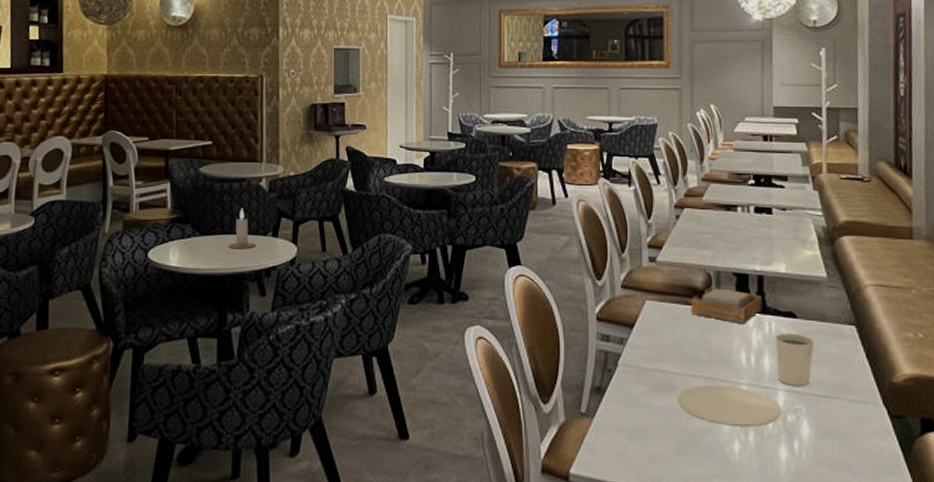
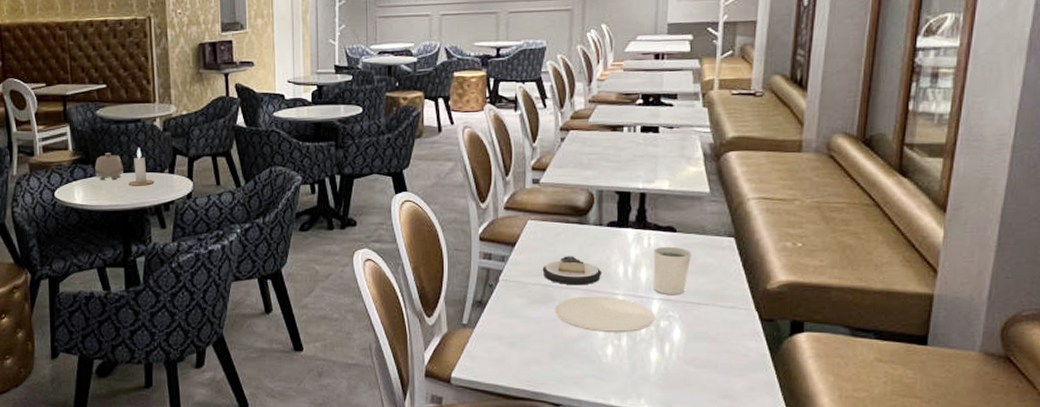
sugar bowl: none [192,212,225,242] -> present [94,153,125,181]
cake slice: none [662,340,725,373] -> present [542,256,603,286]
napkin holder: present [690,286,762,325] -> none [571,205,643,240]

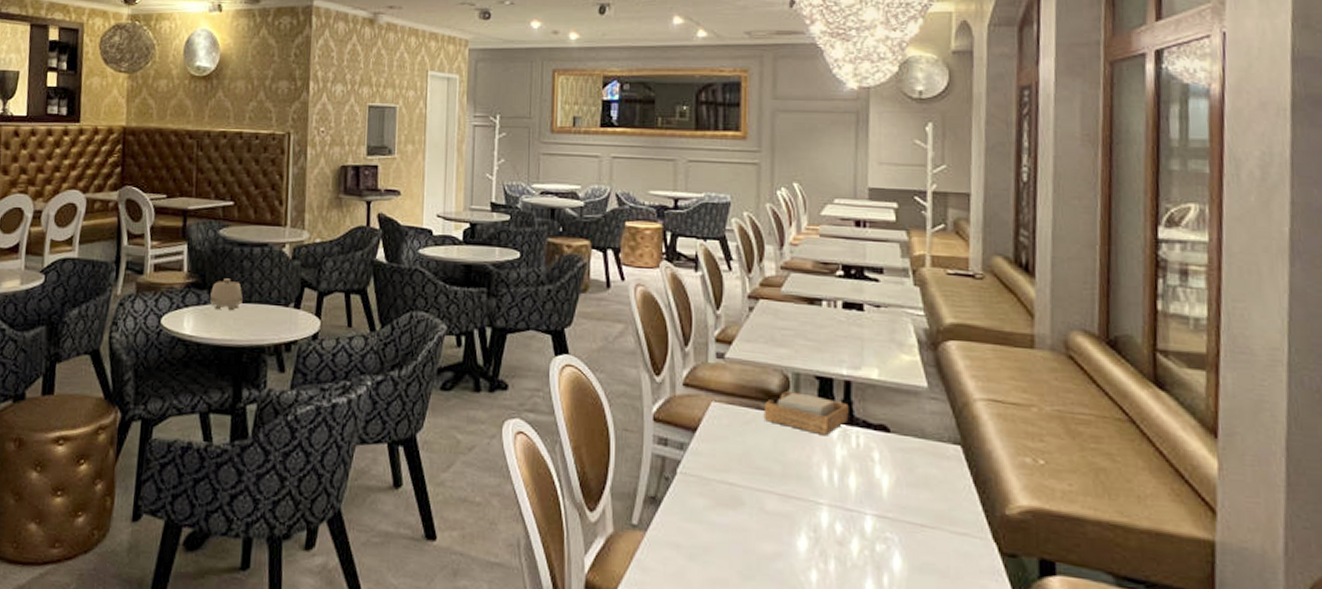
candle: present [129,147,155,186] -> none [247,275,277,320]
cake slice: present [542,256,603,286] -> none [729,450,802,489]
plate: present [554,296,656,333] -> none [744,502,870,555]
napkin holder: none [571,205,643,240] -> present [763,390,849,436]
cup: present [653,246,692,294] -> none [863,448,910,512]

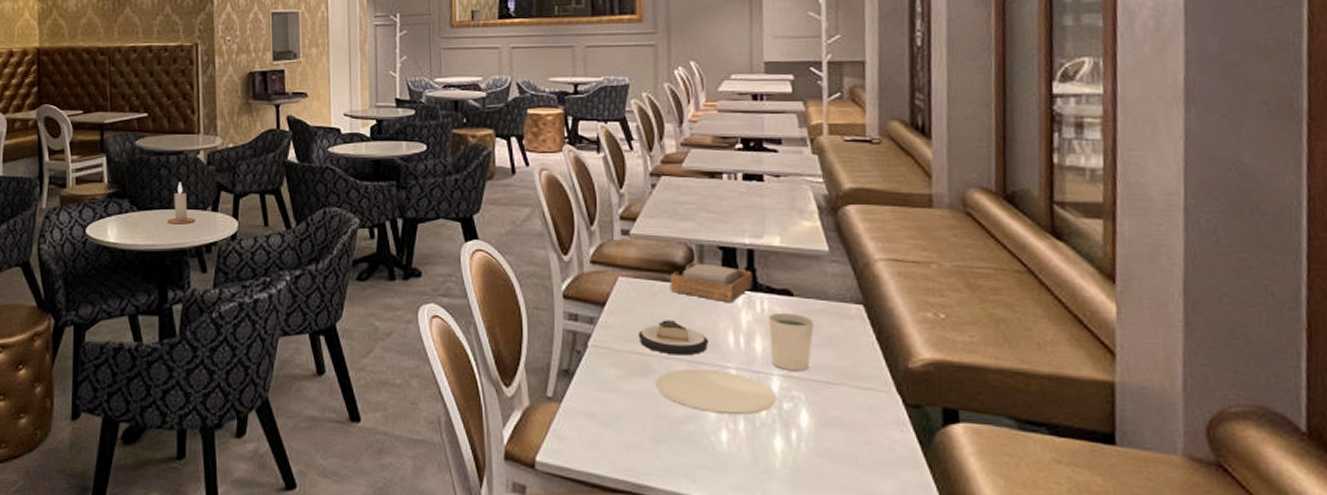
sugar bowl: present [209,278,244,311] -> none [130,187,163,218]
candle: none [247,275,277,320] -> present [167,181,196,224]
cake slice: none [729,450,802,489] -> present [638,320,710,356]
plate: none [744,502,870,555] -> present [654,368,777,415]
cup: none [863,448,910,512] -> present [768,312,814,371]

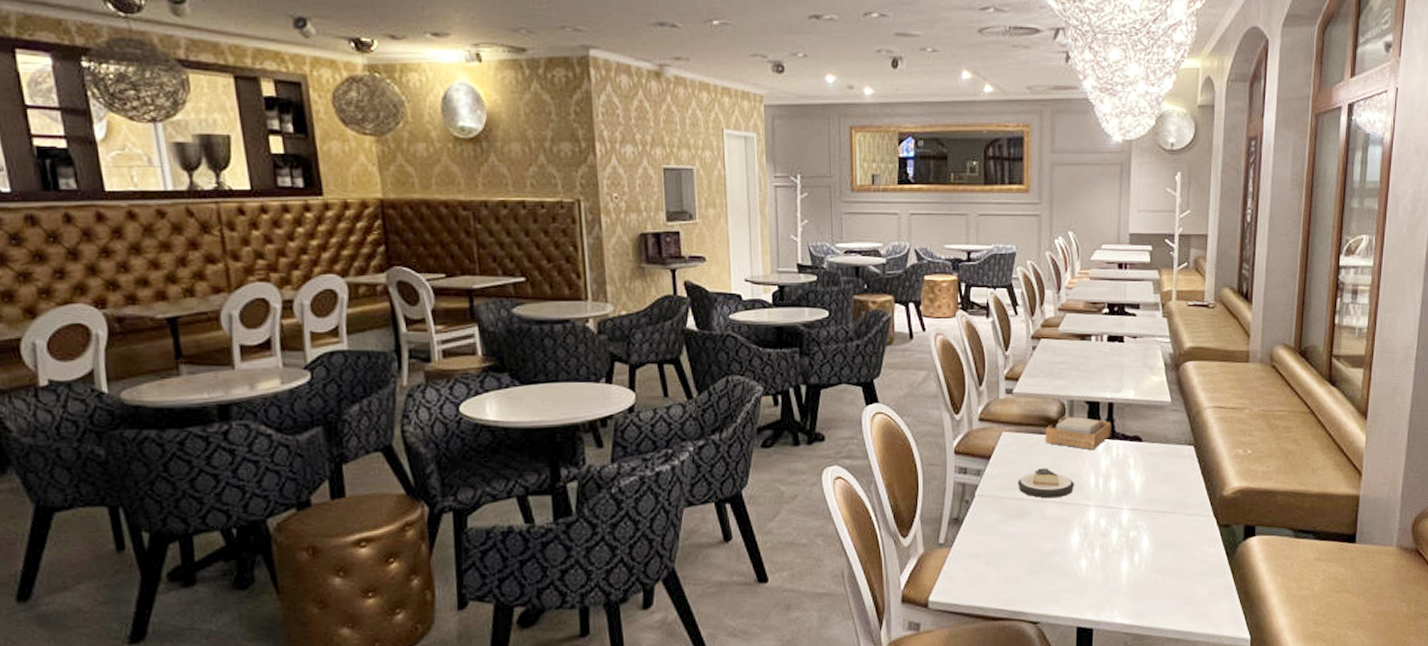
candle: present [167,181,196,224] -> none [555,352,588,399]
plate: present [654,368,777,415] -> none [1030,508,1126,546]
cup: present [768,312,814,371] -> none [1122,455,1156,504]

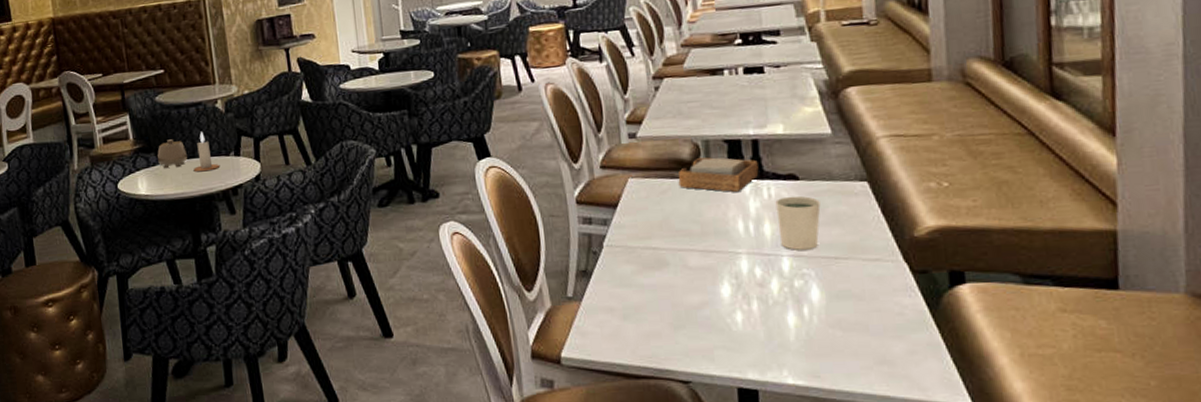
sugar bowl: none [511,359,550,392] -> present [157,139,188,169]
candle: none [555,352,588,399] -> present [193,131,220,172]
cake slice: present [1017,468,1075,499] -> none [651,214,720,247]
cup: none [1122,455,1156,504] -> present [775,196,821,250]

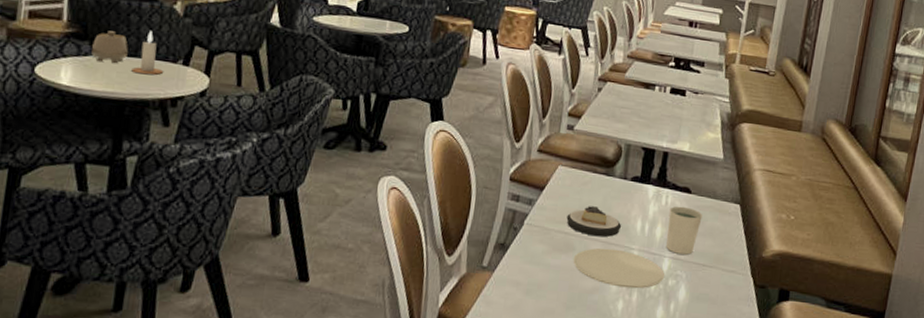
cake slice: none [651,214,720,247] -> present [566,206,622,237]
plate: none [669,256,788,298] -> present [573,248,665,289]
napkin holder: present [678,157,759,193] -> none [598,158,664,196]

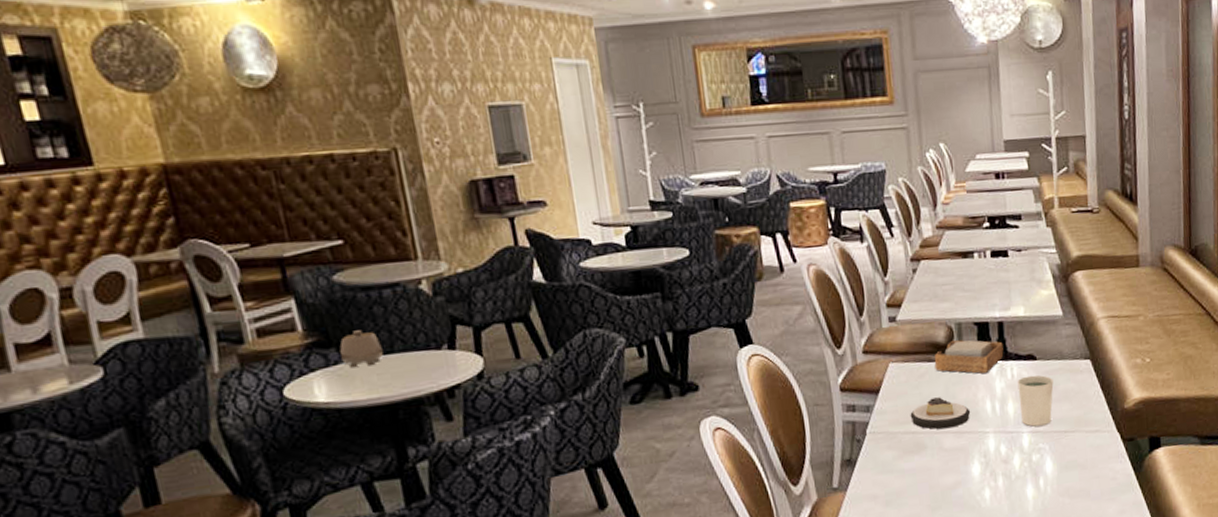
candle: present [131,30,164,75] -> none [392,319,430,371]
plate: present [573,248,665,289] -> none [927,436,1028,476]
napkin holder: none [598,158,664,196] -> present [934,339,1004,374]

